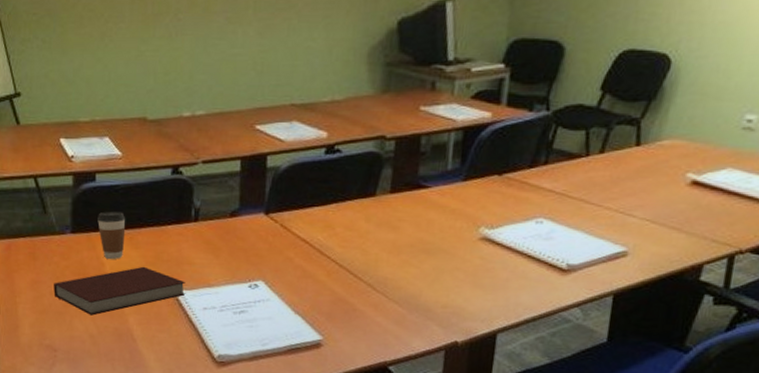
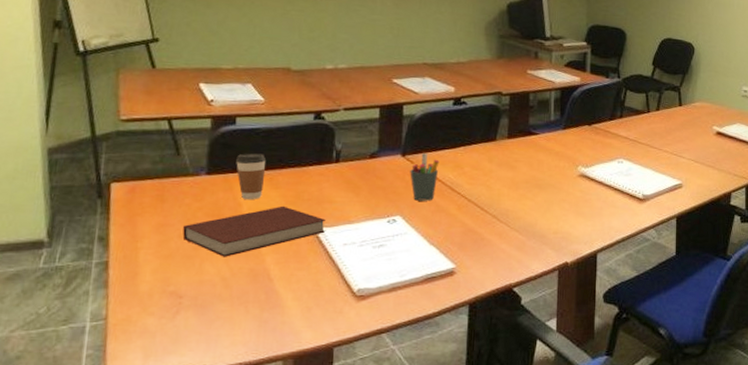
pen holder: none [273,211,307,266] -> present [410,153,440,201]

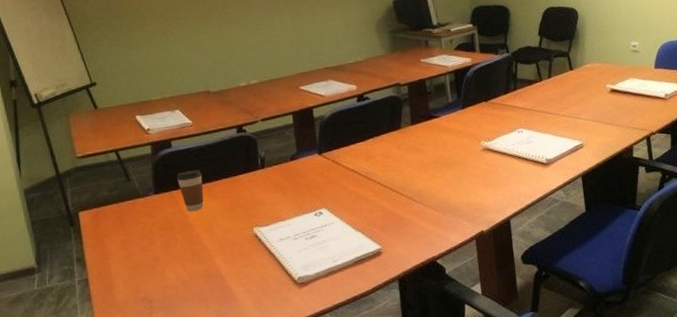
notebook: present [182,205,326,257] -> none [143,212,263,264]
pen holder: present [410,153,440,201] -> none [328,149,353,193]

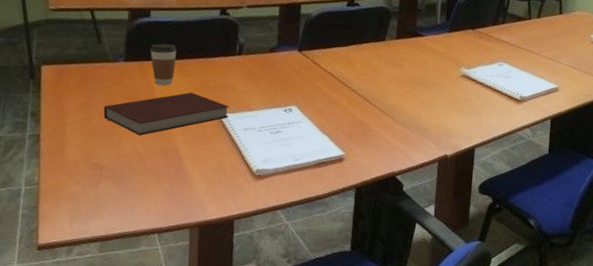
notebook: none [143,212,263,264] -> present [103,92,229,136]

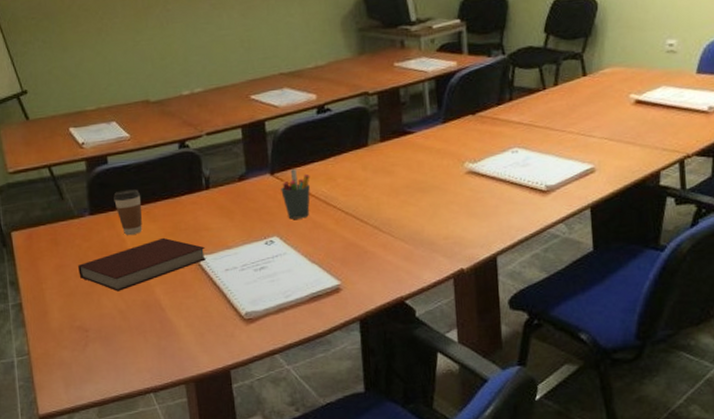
pen holder: none [305,50,333,94] -> present [281,169,310,219]

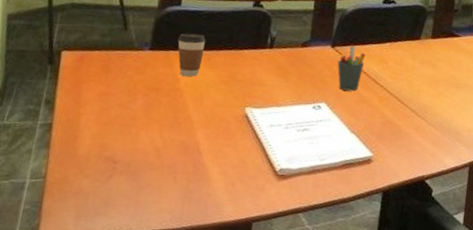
notebook: present [78,237,207,292] -> none [122,84,256,129]

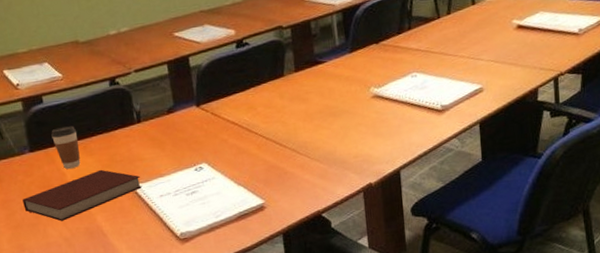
notebook: none [122,84,256,129] -> present [22,169,143,221]
pen holder: present [337,46,366,91] -> none [206,100,234,147]

